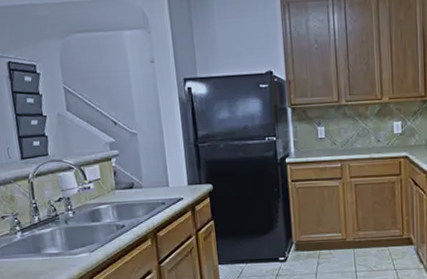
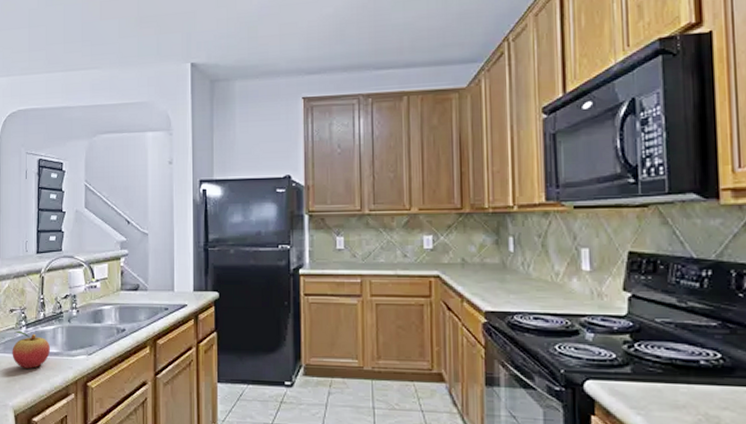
fruit: none [9,235,51,271] -> present [12,330,50,369]

